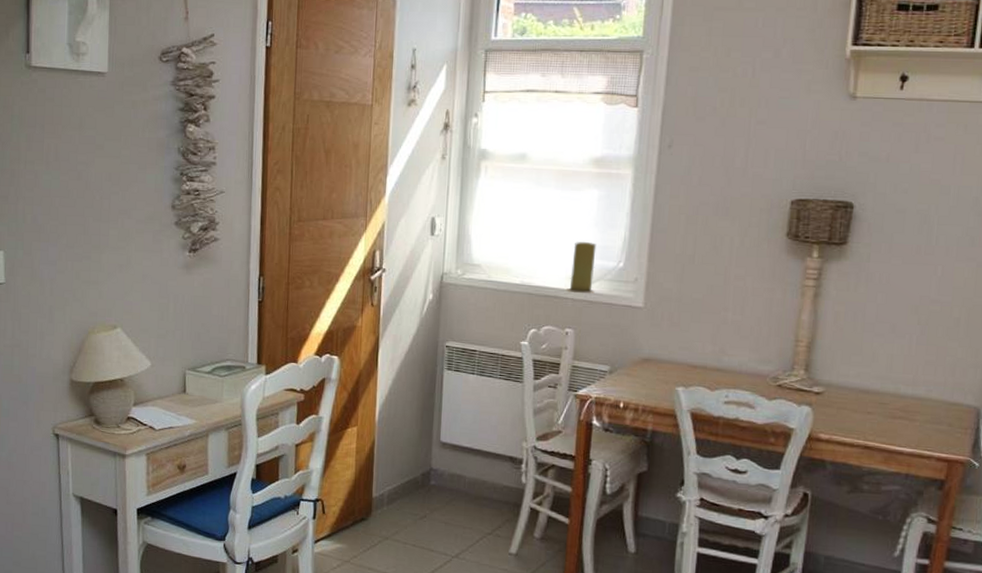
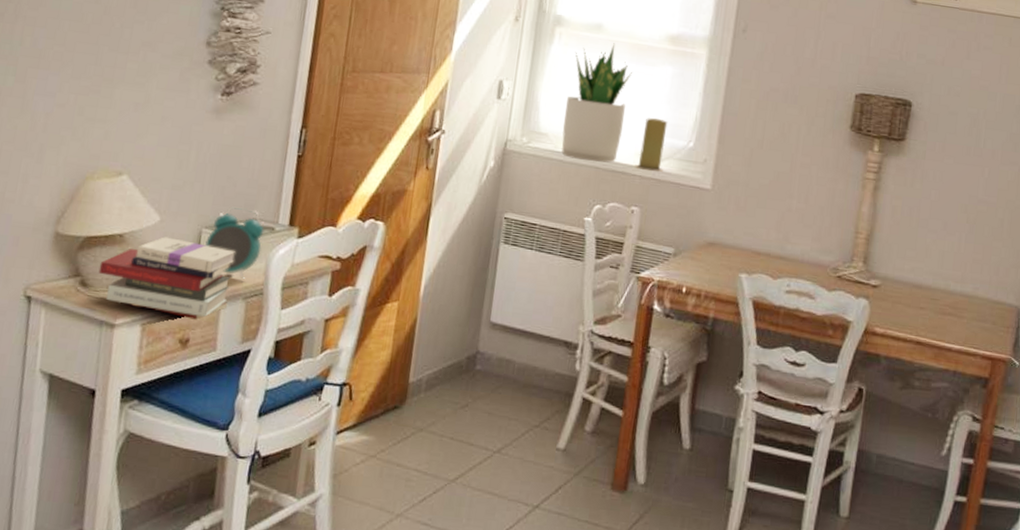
books: none [108,379,215,449] -> present [98,237,235,320]
alarm clock: none [190,350,237,414] -> present [205,206,264,281]
planter: none [494,171,558,289] -> present [561,43,632,163]

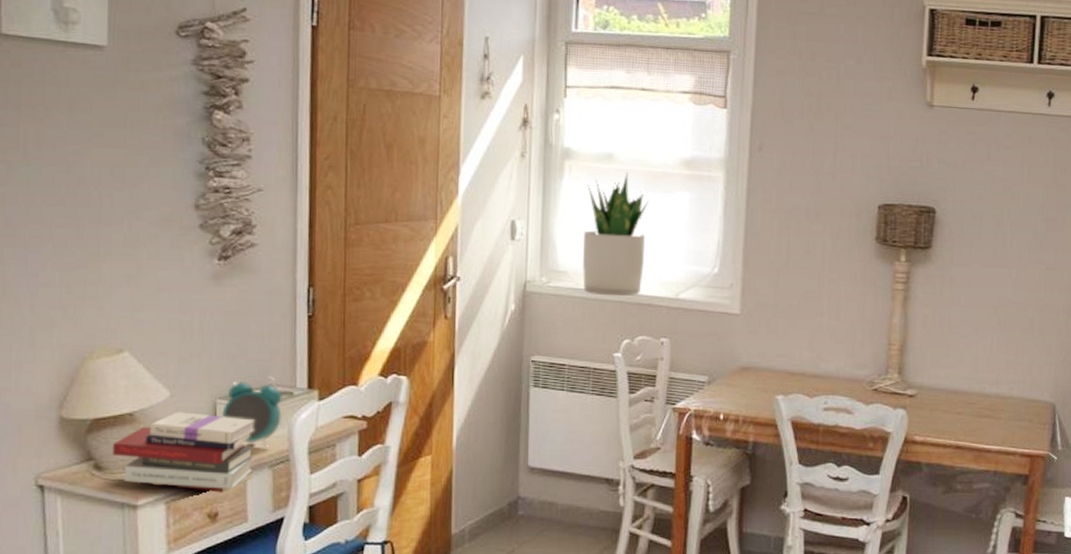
candle: present [634,117,668,172] -> none [659,246,690,301]

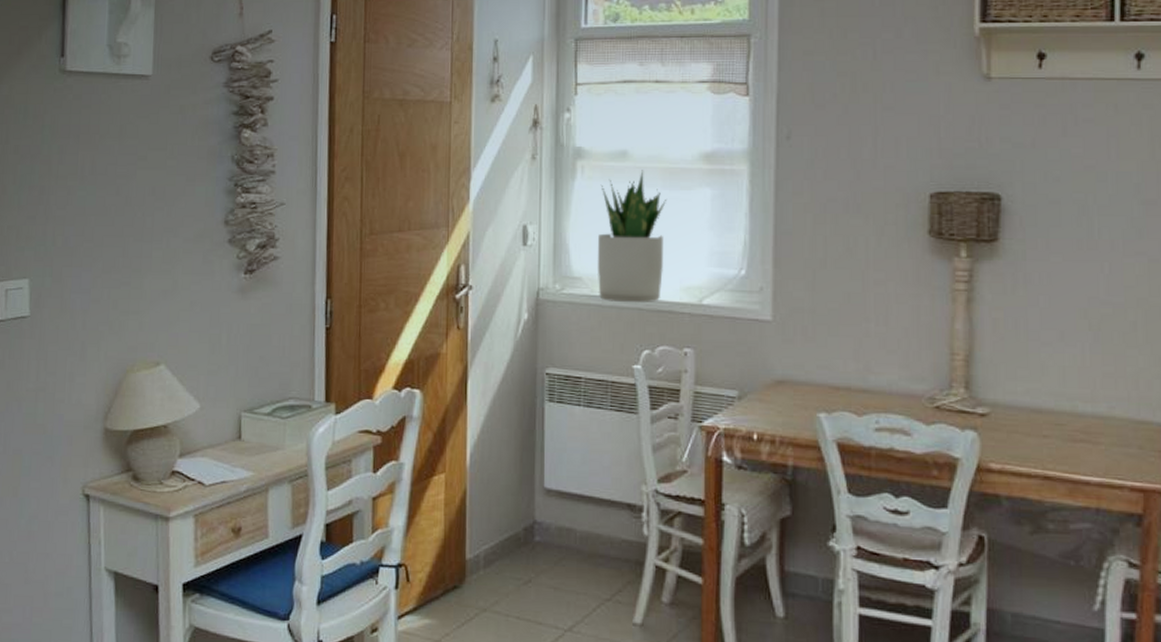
books: present [112,412,255,493] -> none [148,424,276,507]
alarm clock: present [222,374,282,449] -> none [246,387,301,464]

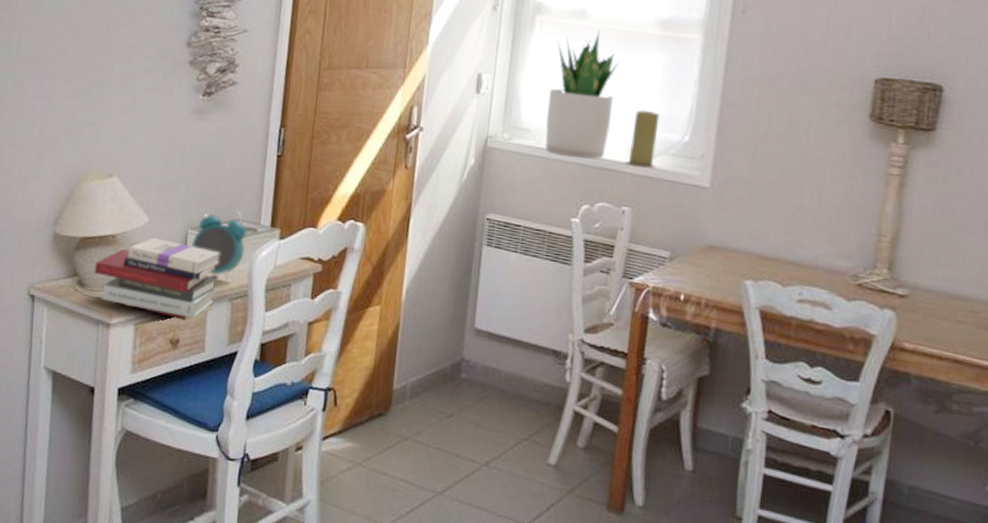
books: none [148,424,276,507] -> present [94,237,220,321]
alarm clock: none [246,387,301,464] -> present [191,207,247,283]
candle: none [681,247,715,307] -> present [624,110,660,169]

